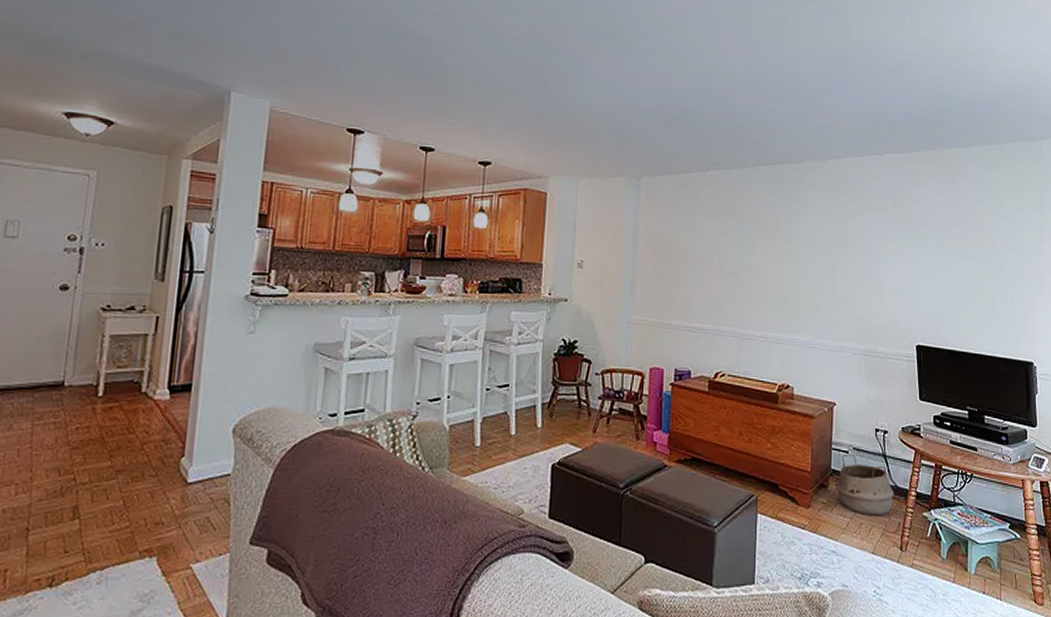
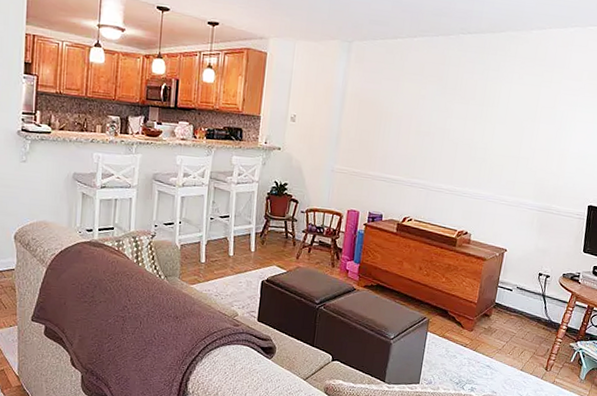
woven basket: present [835,453,894,516] -> none [496,291,547,342]

